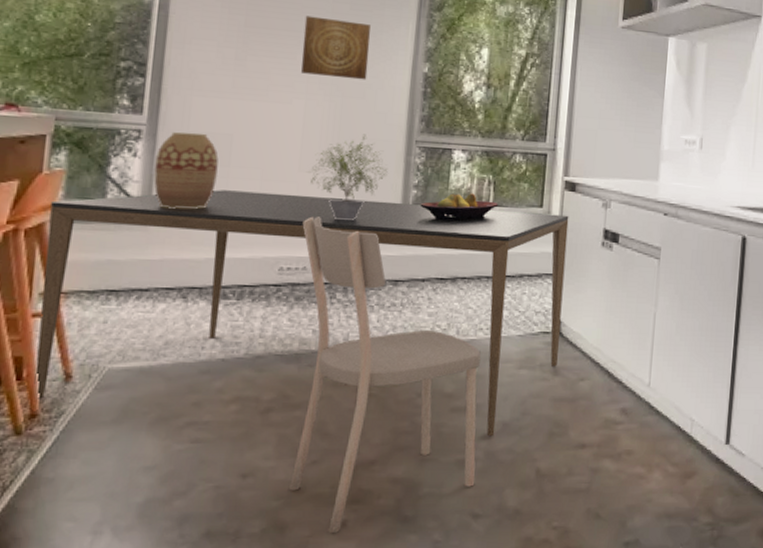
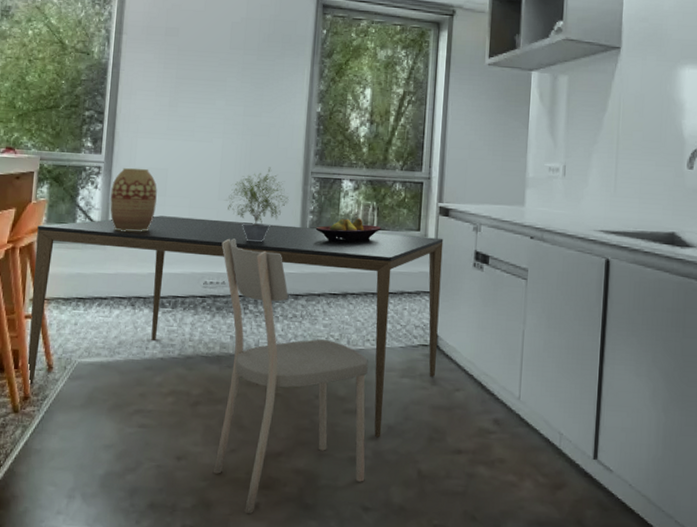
wall art: present [301,15,371,80] -> none [219,67,274,120]

